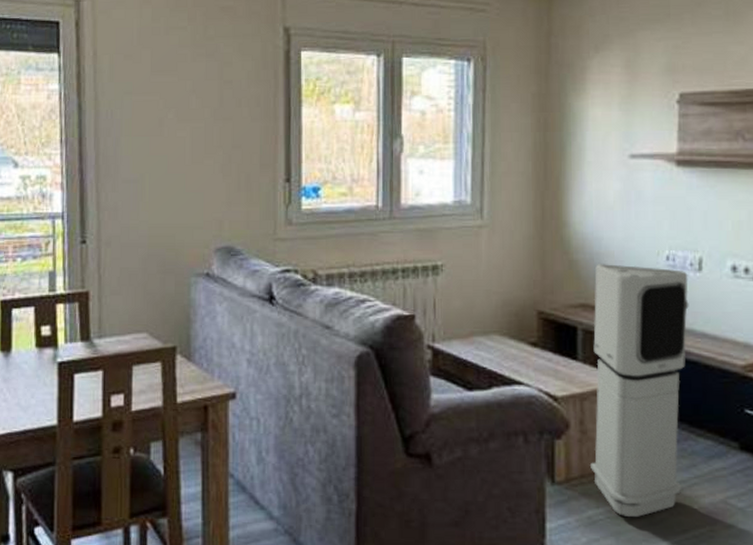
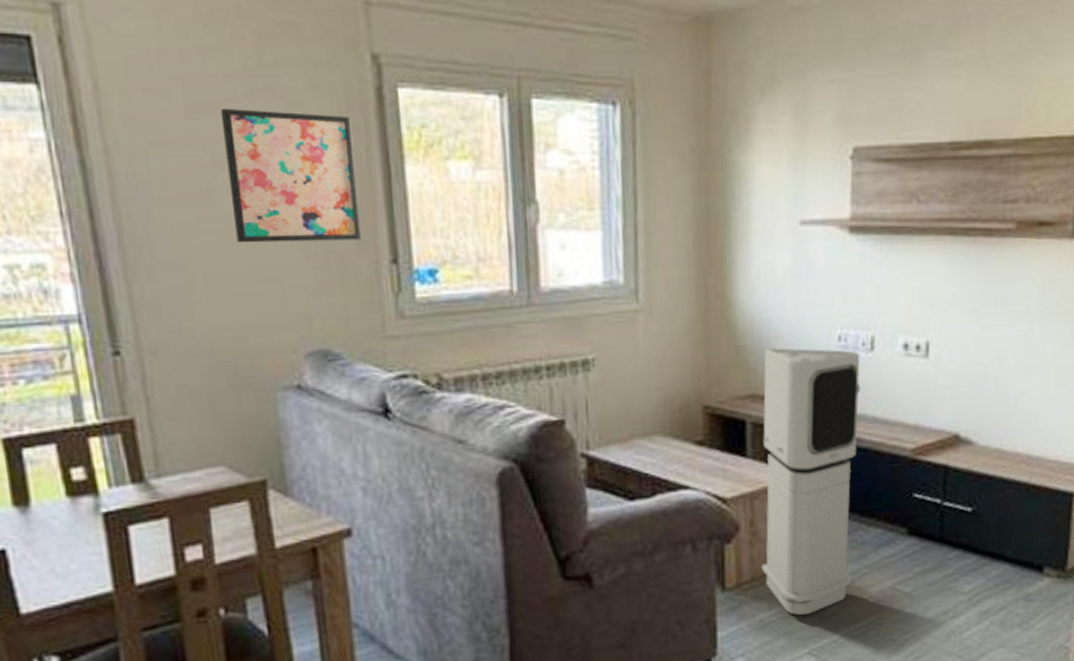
wall art: none [174,67,265,164] -> present [220,108,361,243]

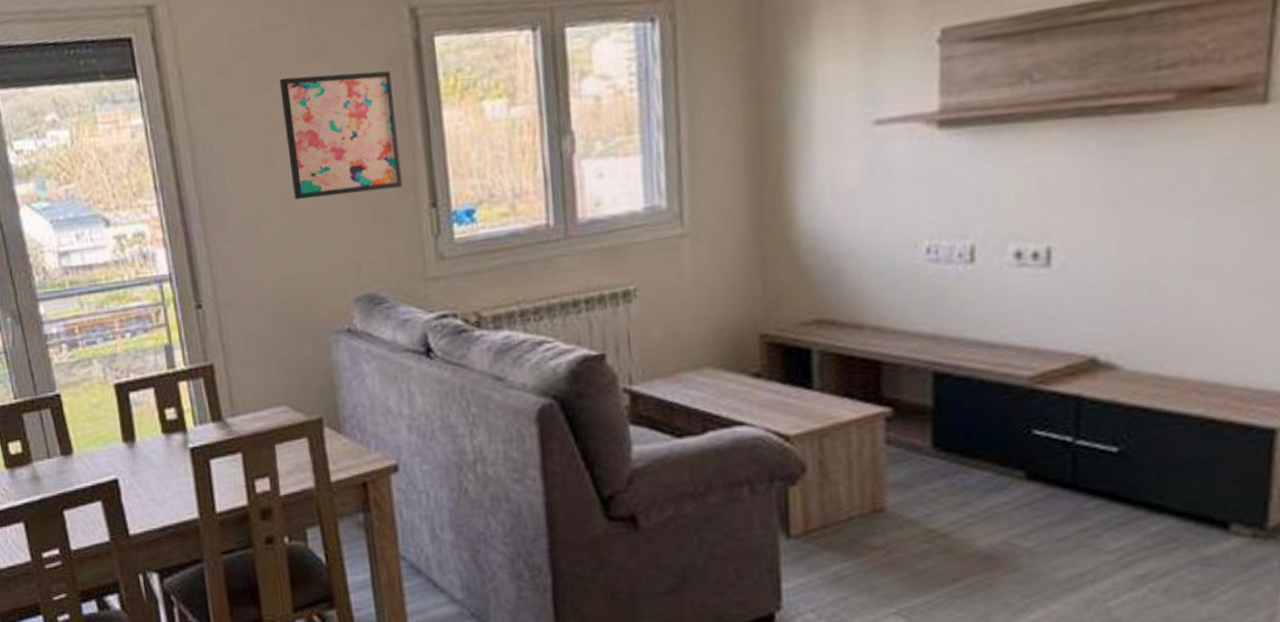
air purifier: present [762,347,861,616] -> none [832,263,958,570]

